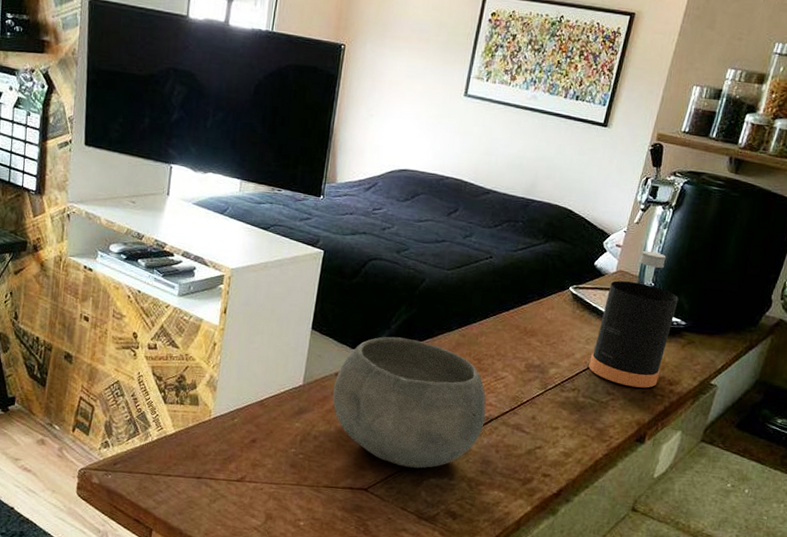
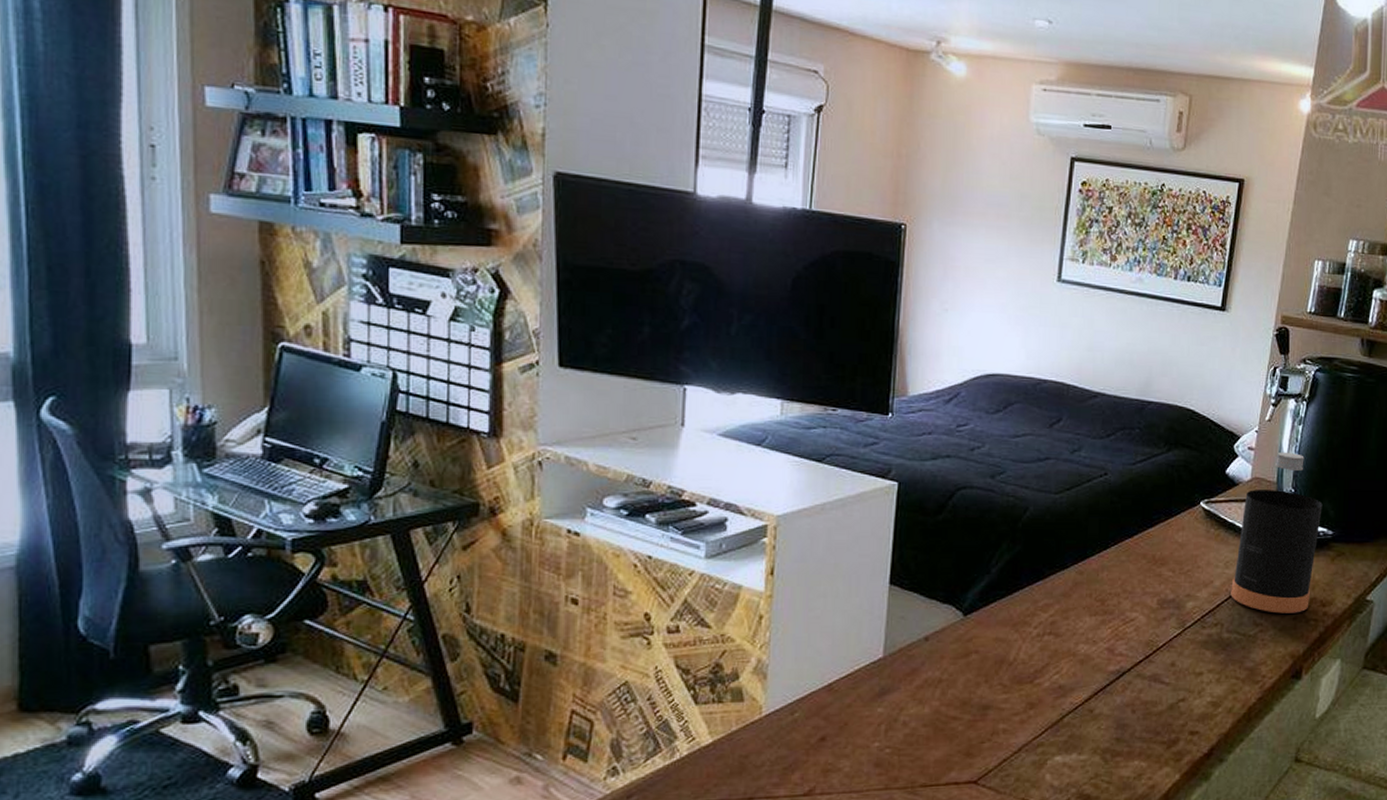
bowl: present [332,336,486,469] -> none [923,583,1116,746]

